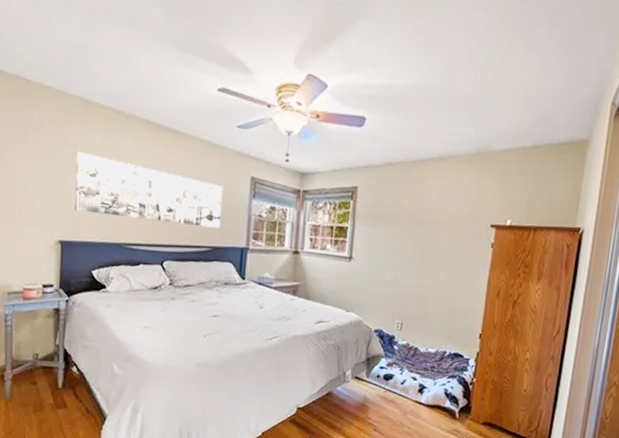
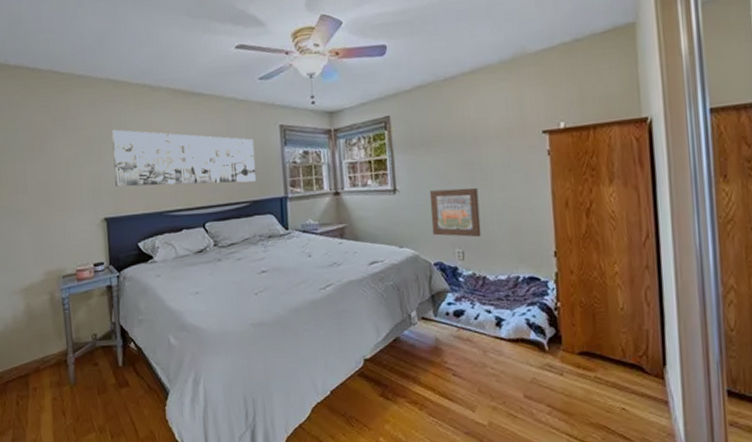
wall art: none [378,263,425,312] -> present [429,187,482,238]

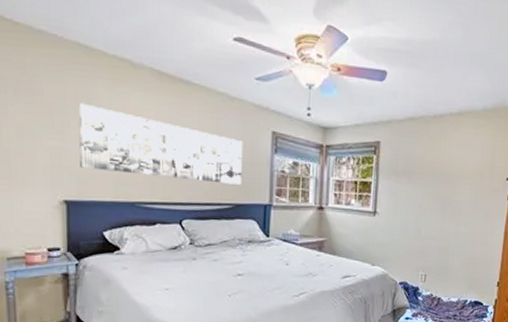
wall art: present [429,187,482,238] -> none [402,217,446,264]

